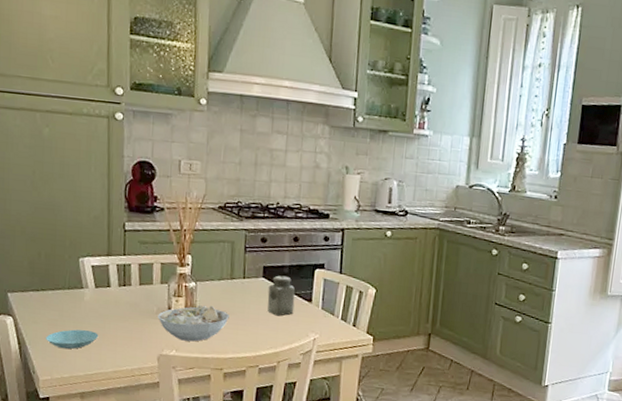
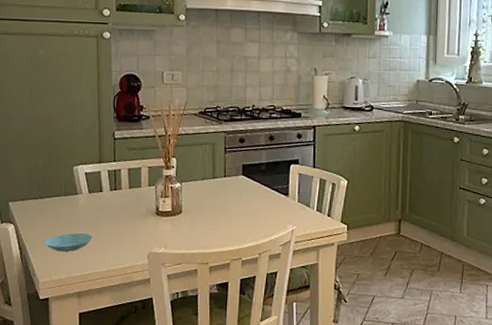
bowl: present [158,305,230,342] -> none [147,204,213,239]
salt shaker: present [267,275,296,316] -> none [247,172,273,211]

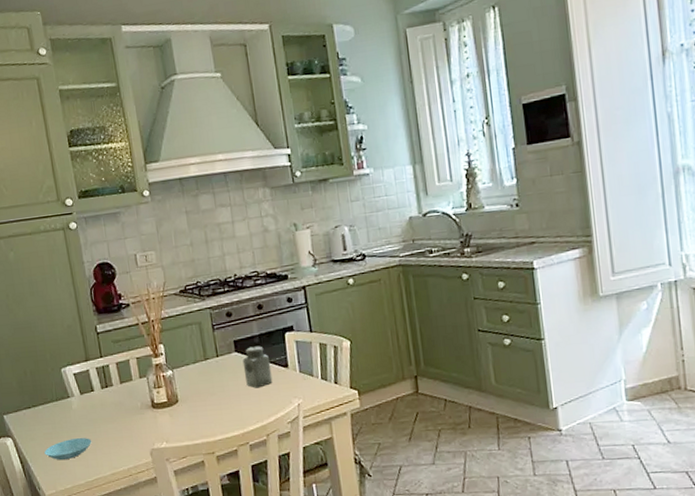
salt shaker: none [247,172,273,211] -> present [242,346,273,388]

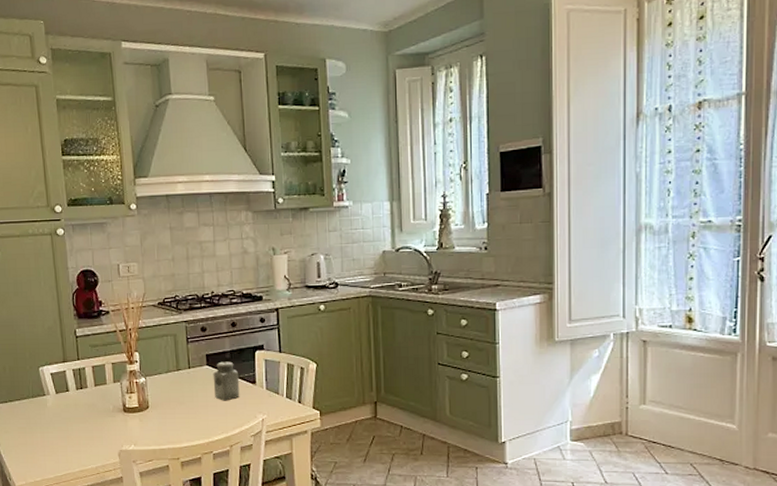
saucer: present [44,438,92,461] -> none [17,435,64,454]

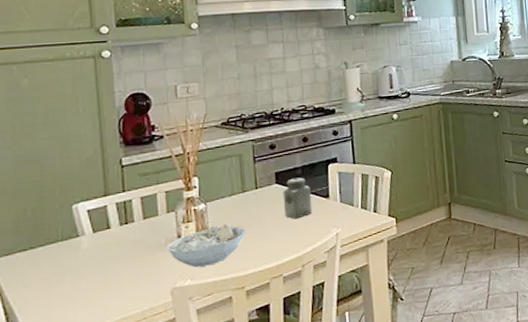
bowl: none [114,398,180,435] -> present [167,223,245,268]

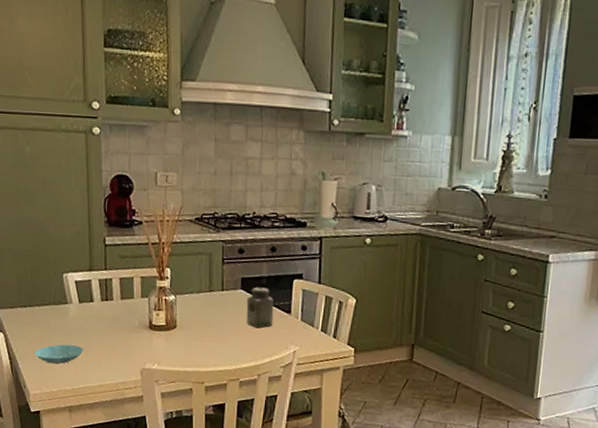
saucer: none [38,280,101,308] -> present [35,344,84,364]
bowl: present [167,223,245,268] -> none [139,318,209,355]

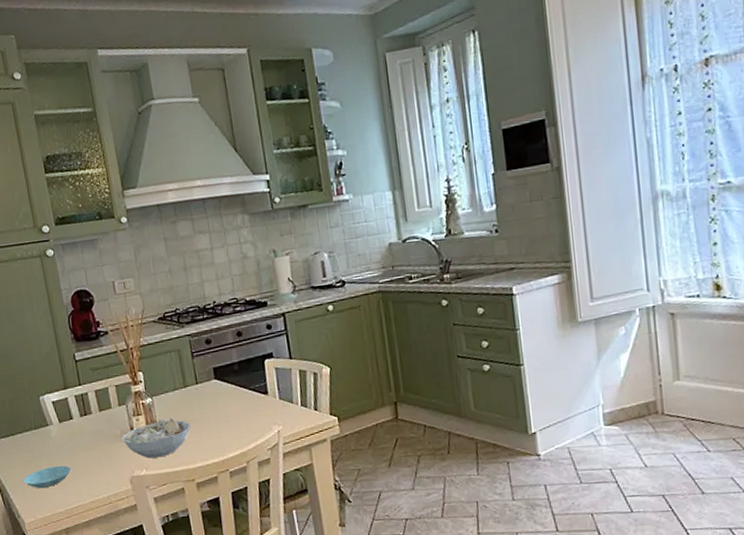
bowl: none [139,318,209,355] -> present [122,417,191,459]
salt shaker: present [246,287,274,329] -> none [222,373,253,415]

